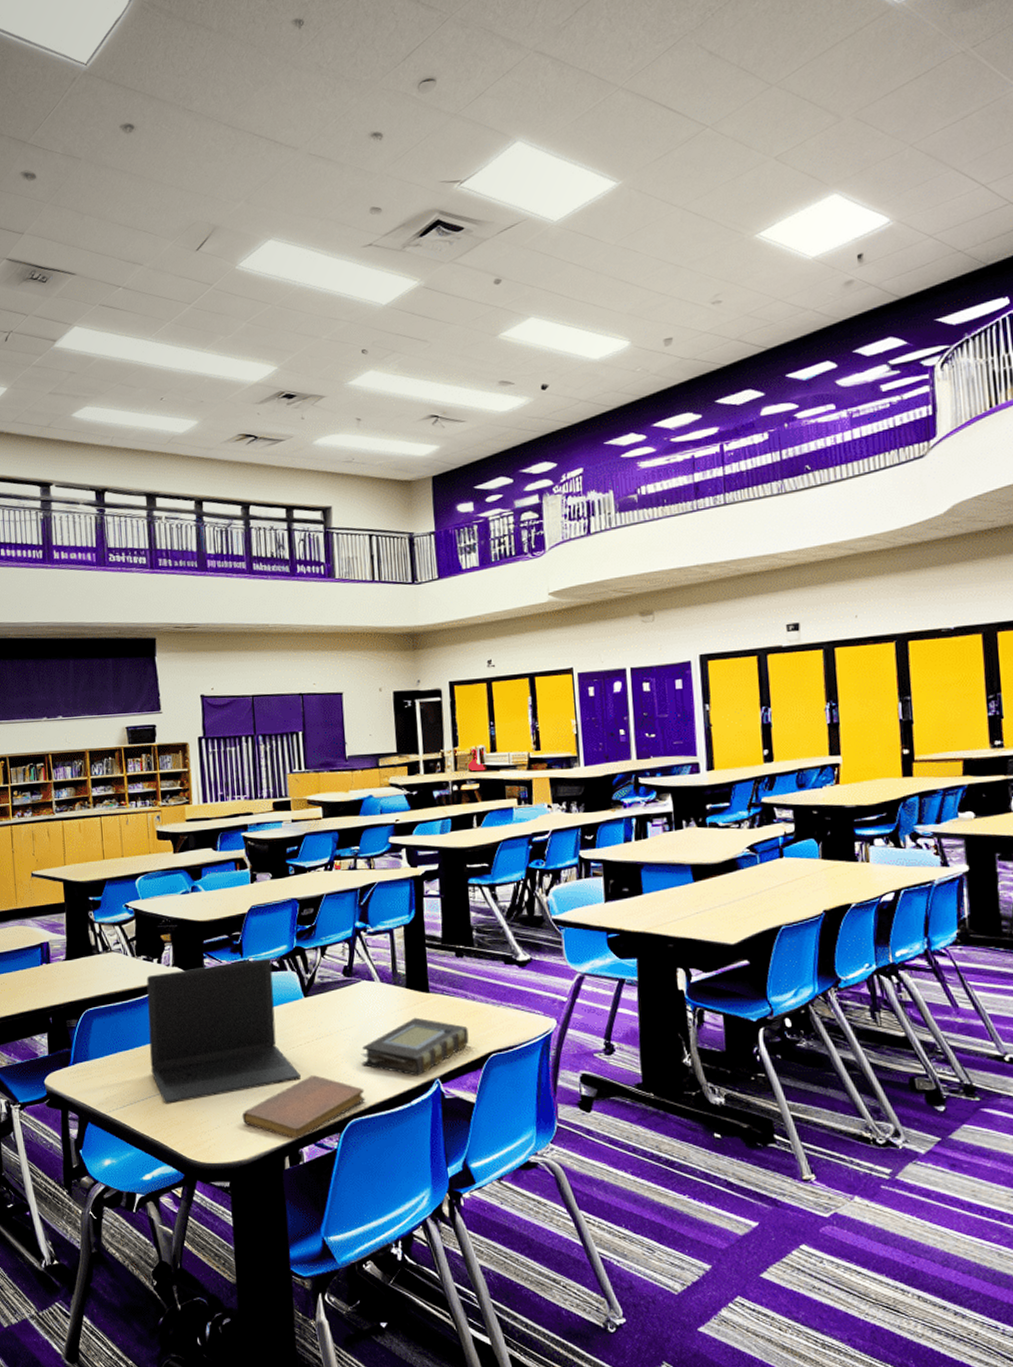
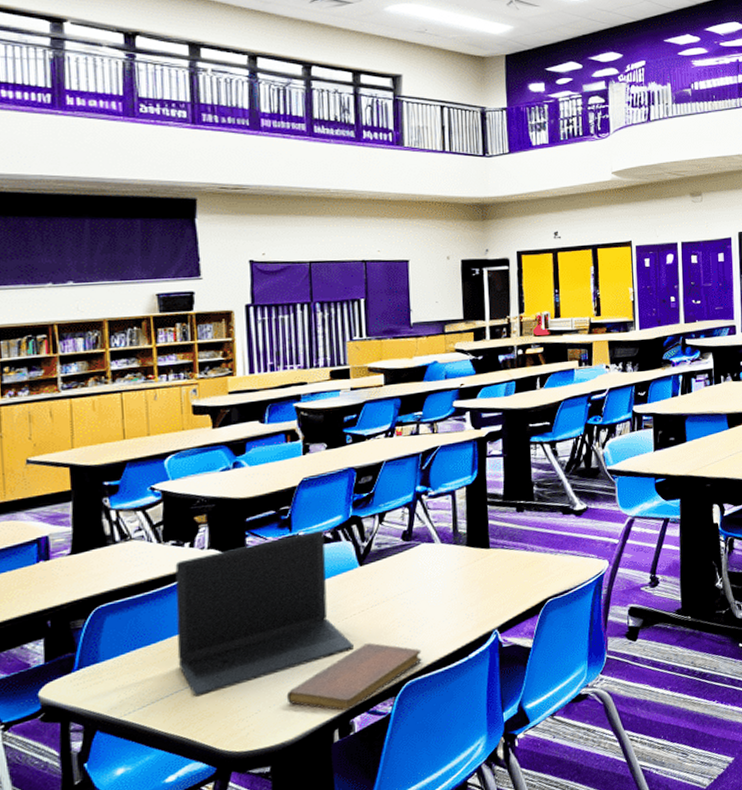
book: present [361,1017,469,1076] -> none [418,573,527,630]

